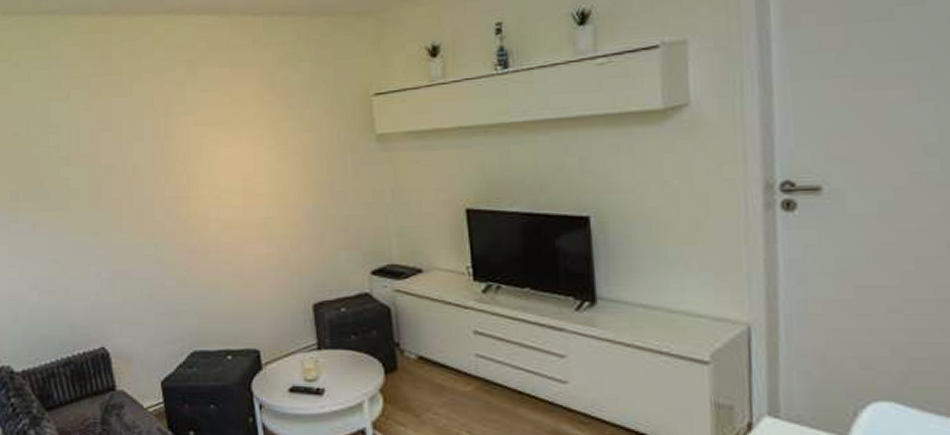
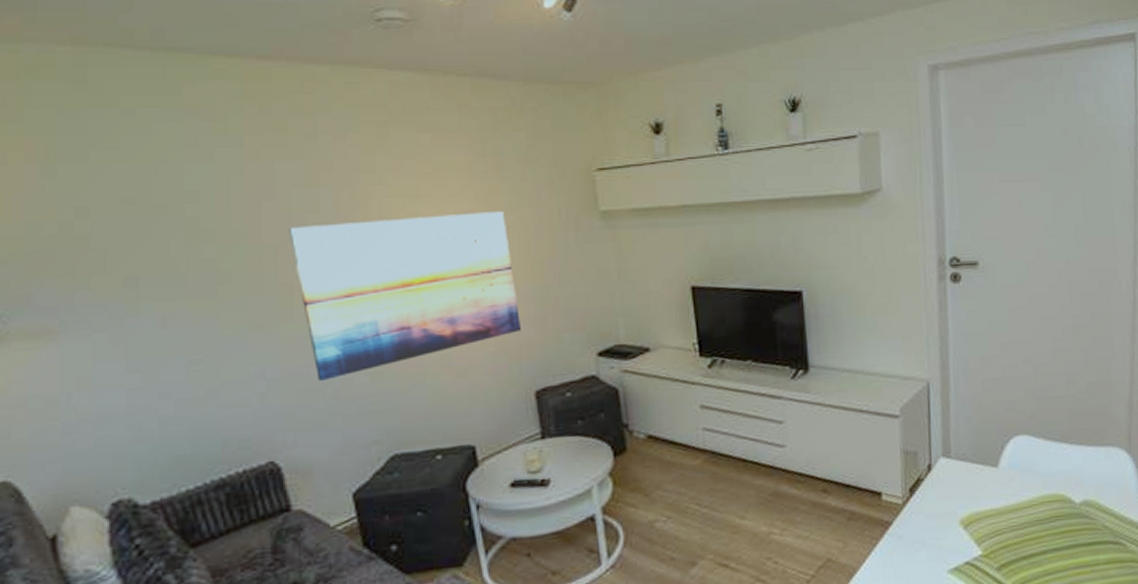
wall art: none [121,136,301,283] -> present [289,211,521,382]

